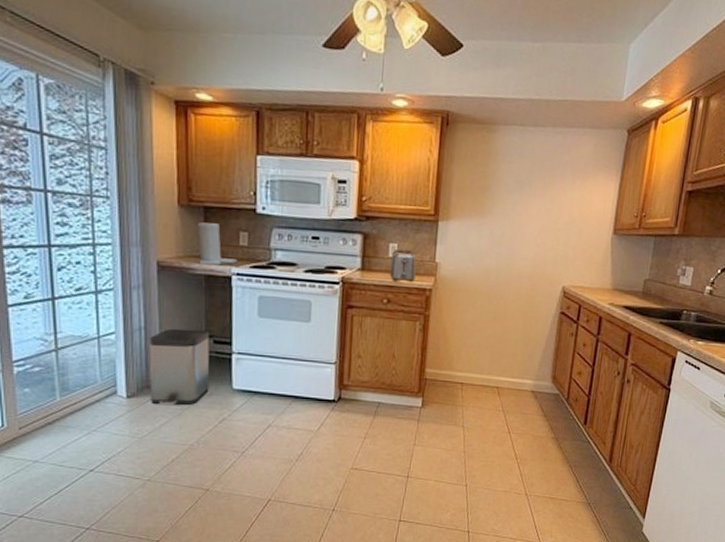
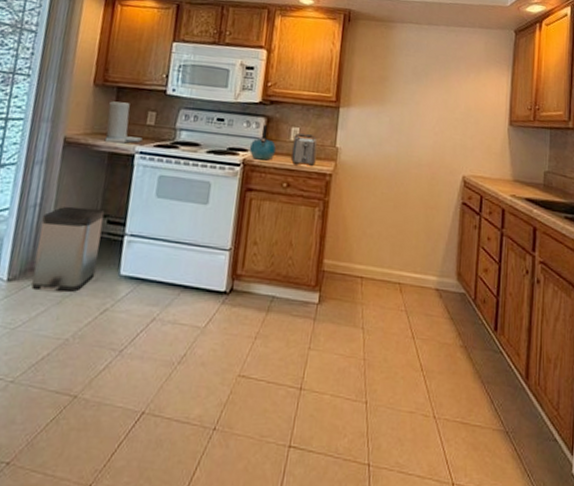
kettle: none [347,242,375,278] -> present [249,125,277,161]

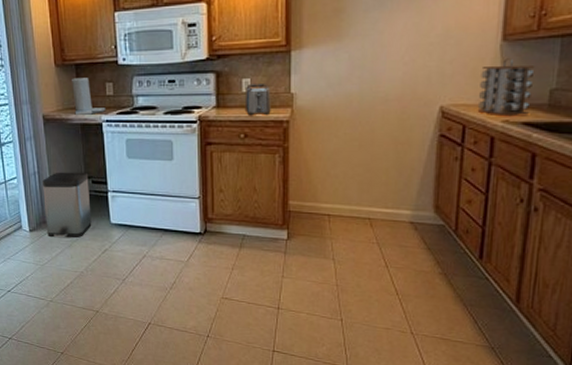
kettle: present [249,125,277,161] -> none [203,80,230,115]
spice rack: none [491,139,533,192] -> present [477,57,535,117]

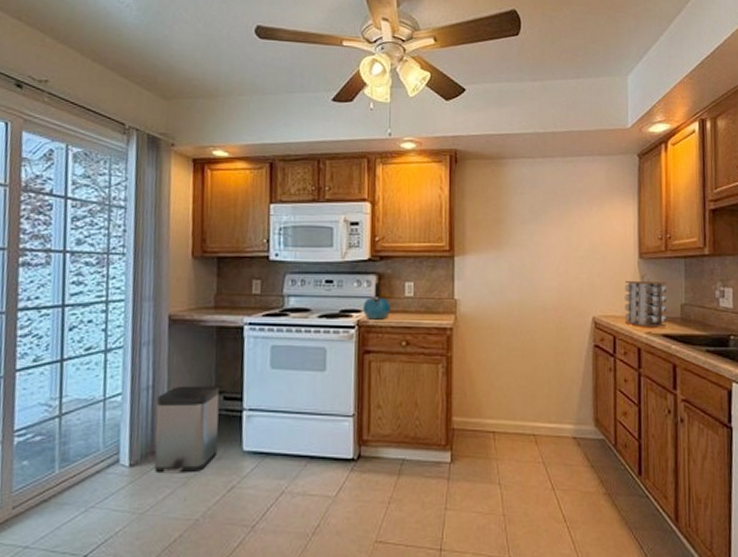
paper towel: present [72,78,106,115] -> none [210,273,250,316]
kettle: none [203,80,230,115] -> present [362,283,392,320]
toaster: present [244,84,271,116] -> none [407,288,434,322]

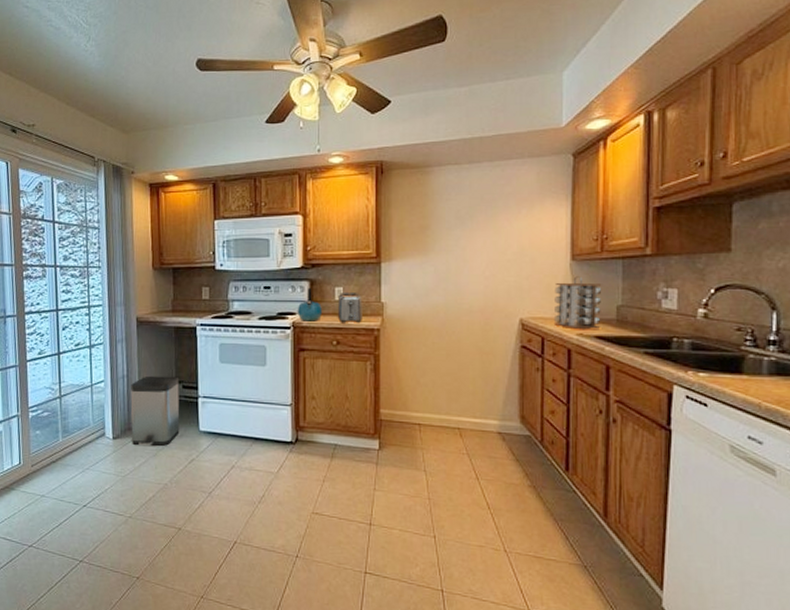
toaster: none [407,288,434,322] -> present [337,293,362,324]

